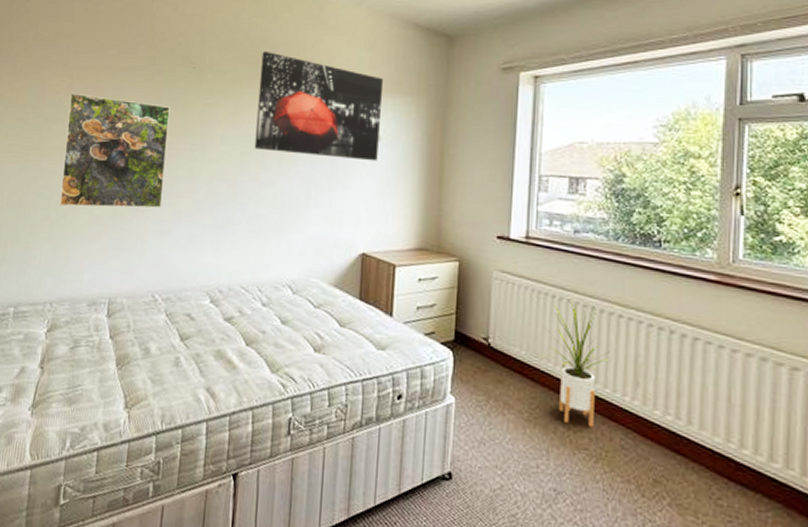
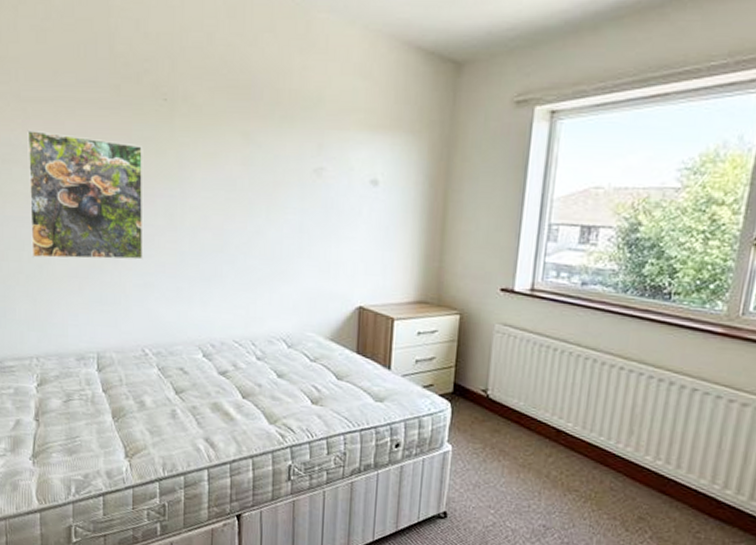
wall art: present [254,52,384,161] -> none [239,80,382,209]
house plant: present [550,299,611,428] -> none [548,352,608,472]

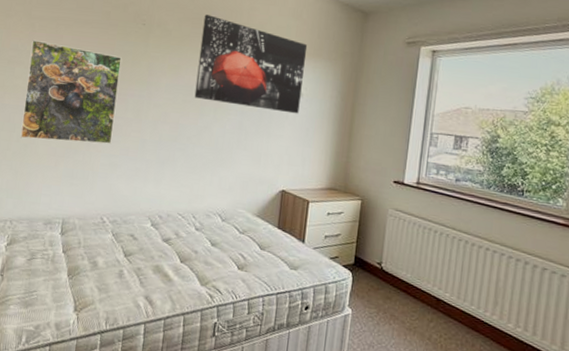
wall art: none [239,80,382,209] -> present [194,15,308,114]

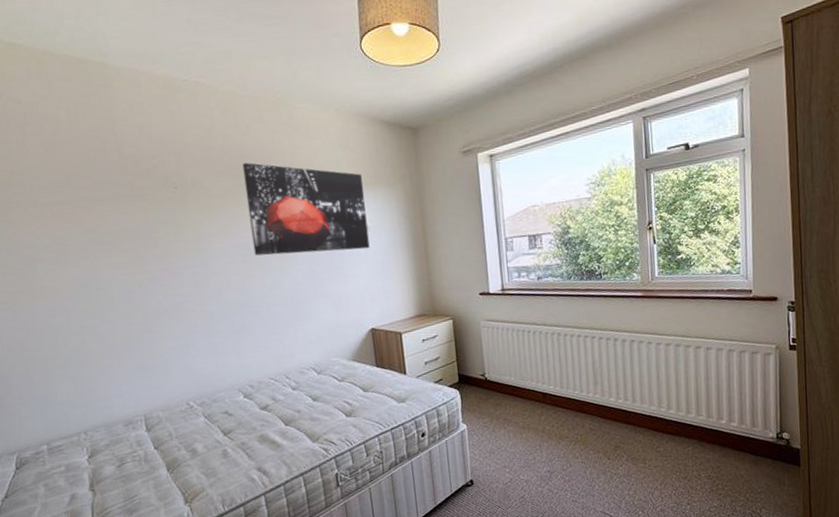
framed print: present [20,39,122,144] -> none [47,228,176,343]

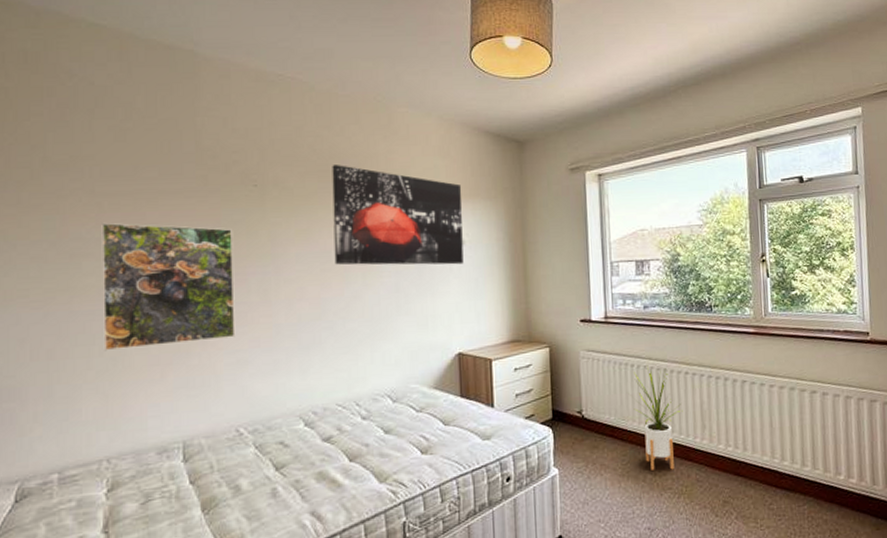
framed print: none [47,228,176,343] -> present [101,222,236,351]
house plant: none [530,331,577,422] -> present [633,365,683,470]

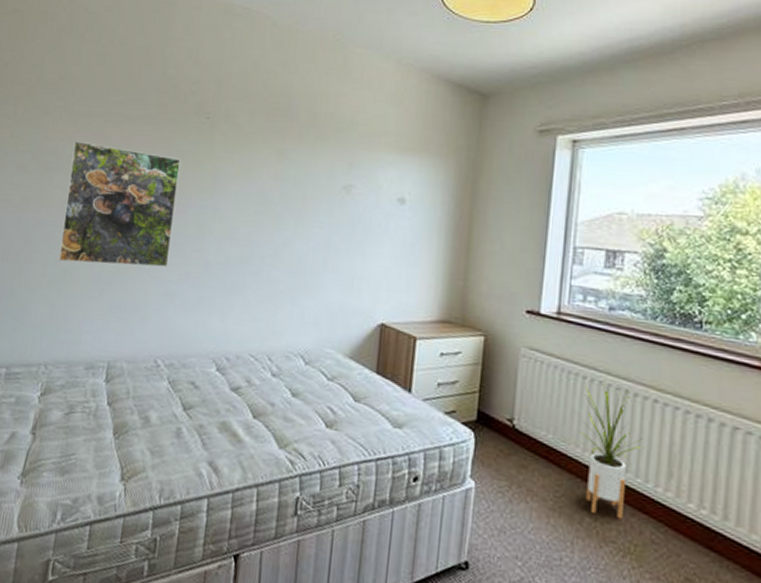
wall art: present [332,165,464,265] -> none [269,104,411,226]

